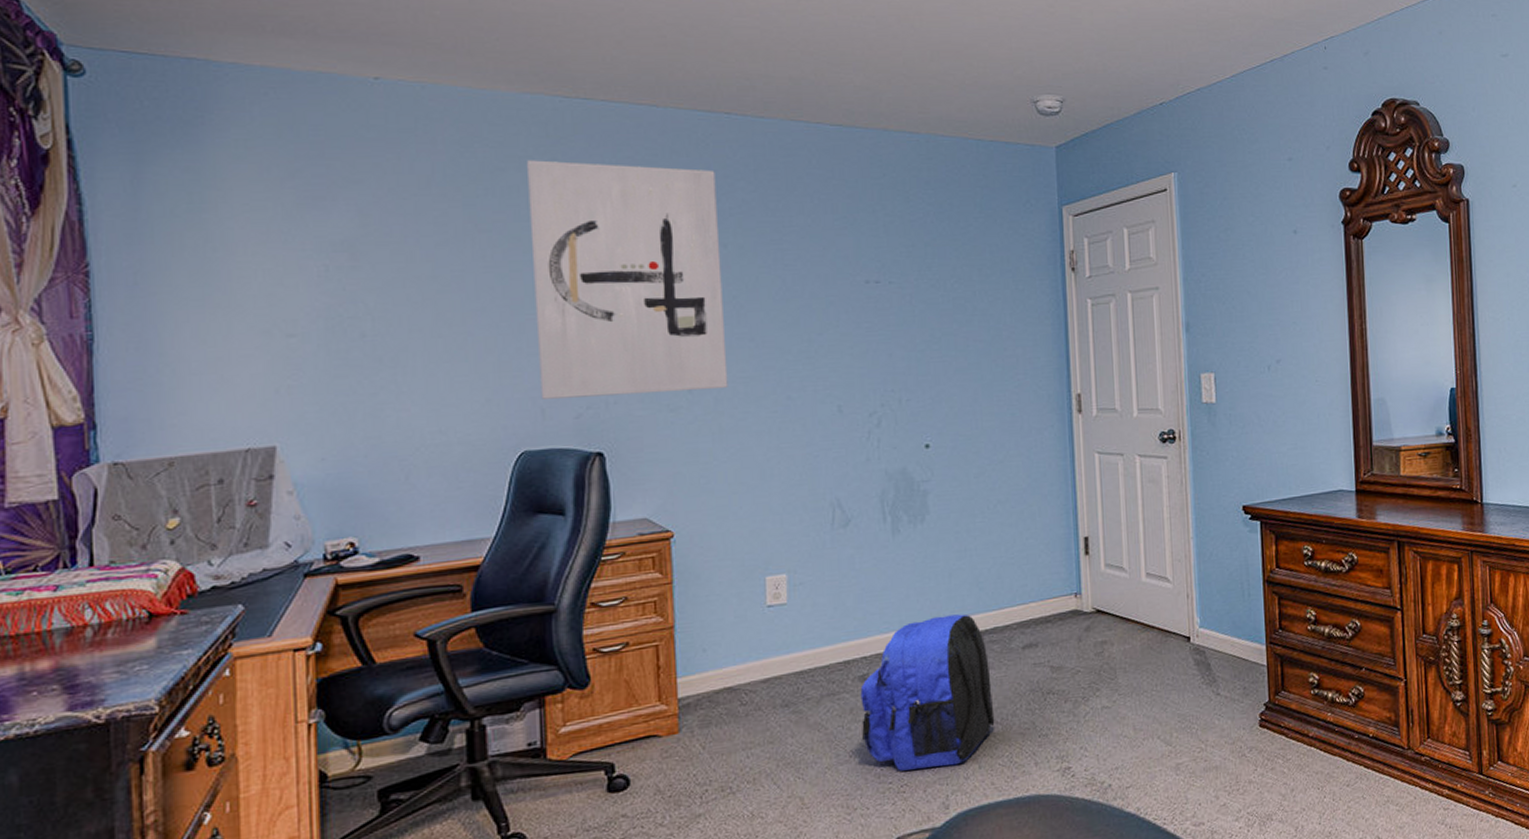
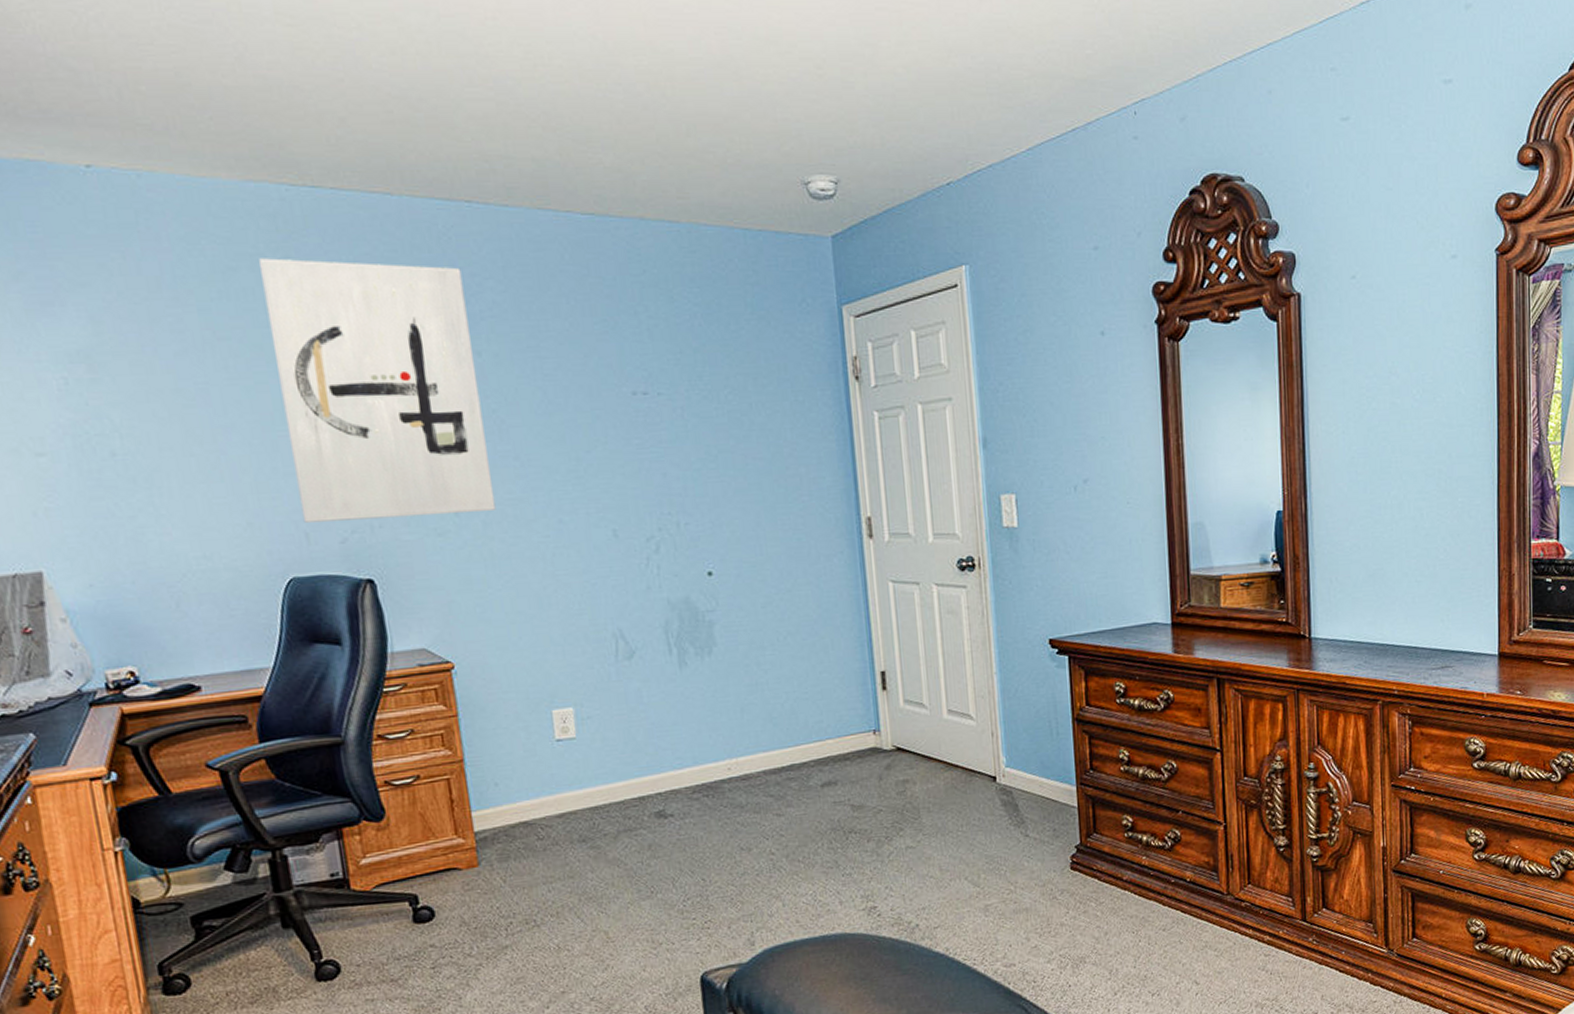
backpack: present [860,614,995,771] -> none [657,750,797,907]

